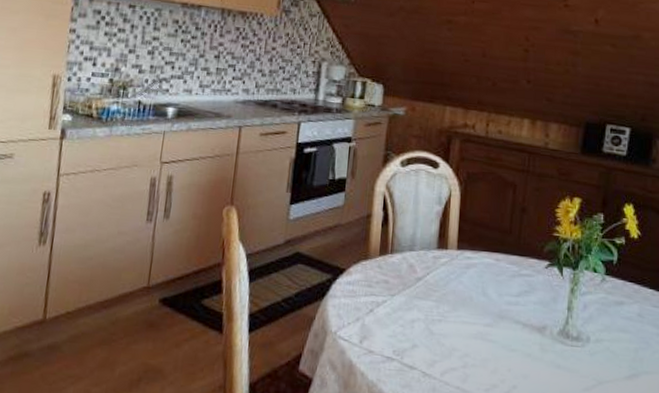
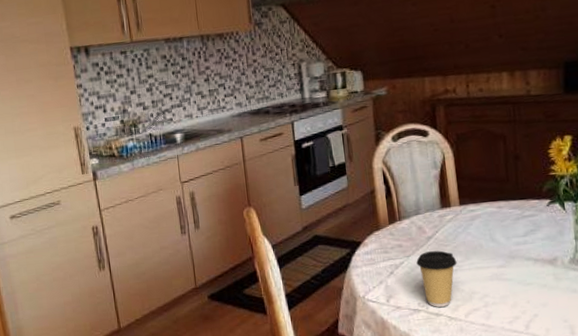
coffee cup: none [400,294,443,360] -> present [416,250,457,307]

